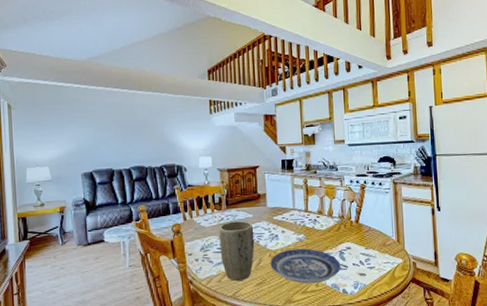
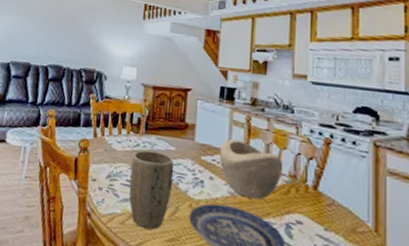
decorative bowl: none [287,198,334,240] -> present [220,138,282,200]

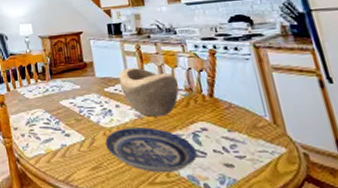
plant pot: present [128,150,174,230] -> none [44,93,86,162]

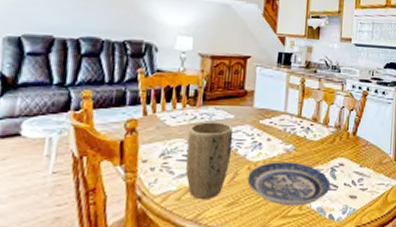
plant pot: none [44,93,86,162] -> present [185,122,233,199]
decorative bowl: present [119,67,179,117] -> none [277,100,330,152]

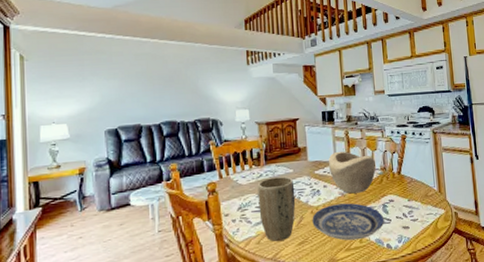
decorative bowl: none [277,100,330,152] -> present [329,151,376,194]

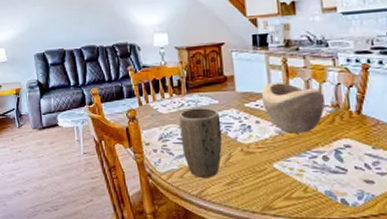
plate: present [312,203,384,241] -> none [242,144,338,189]

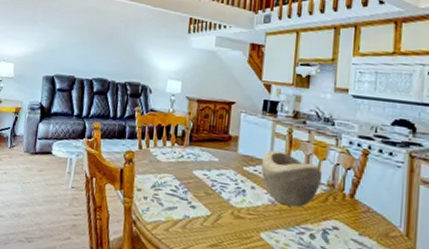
plant pot: present [179,108,223,177] -> none [173,161,218,236]

